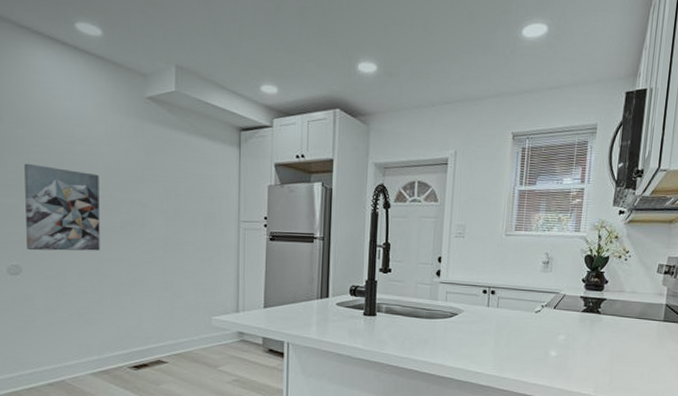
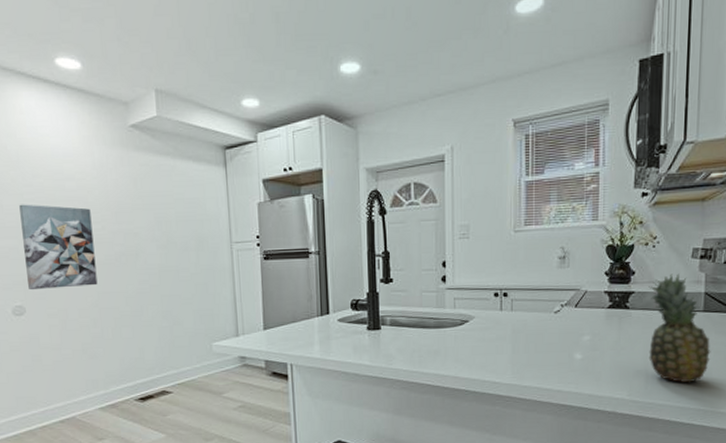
fruit: none [614,285,667,384] -> present [648,273,711,383]

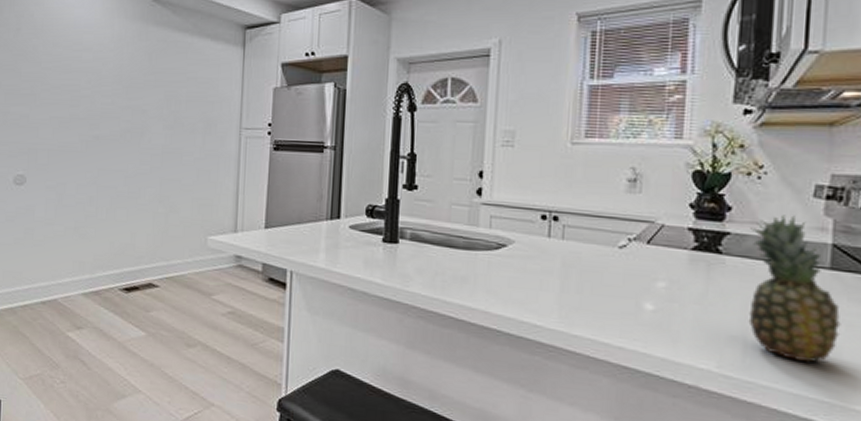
wall art: present [19,204,98,290] -> none [32,72,103,161]

